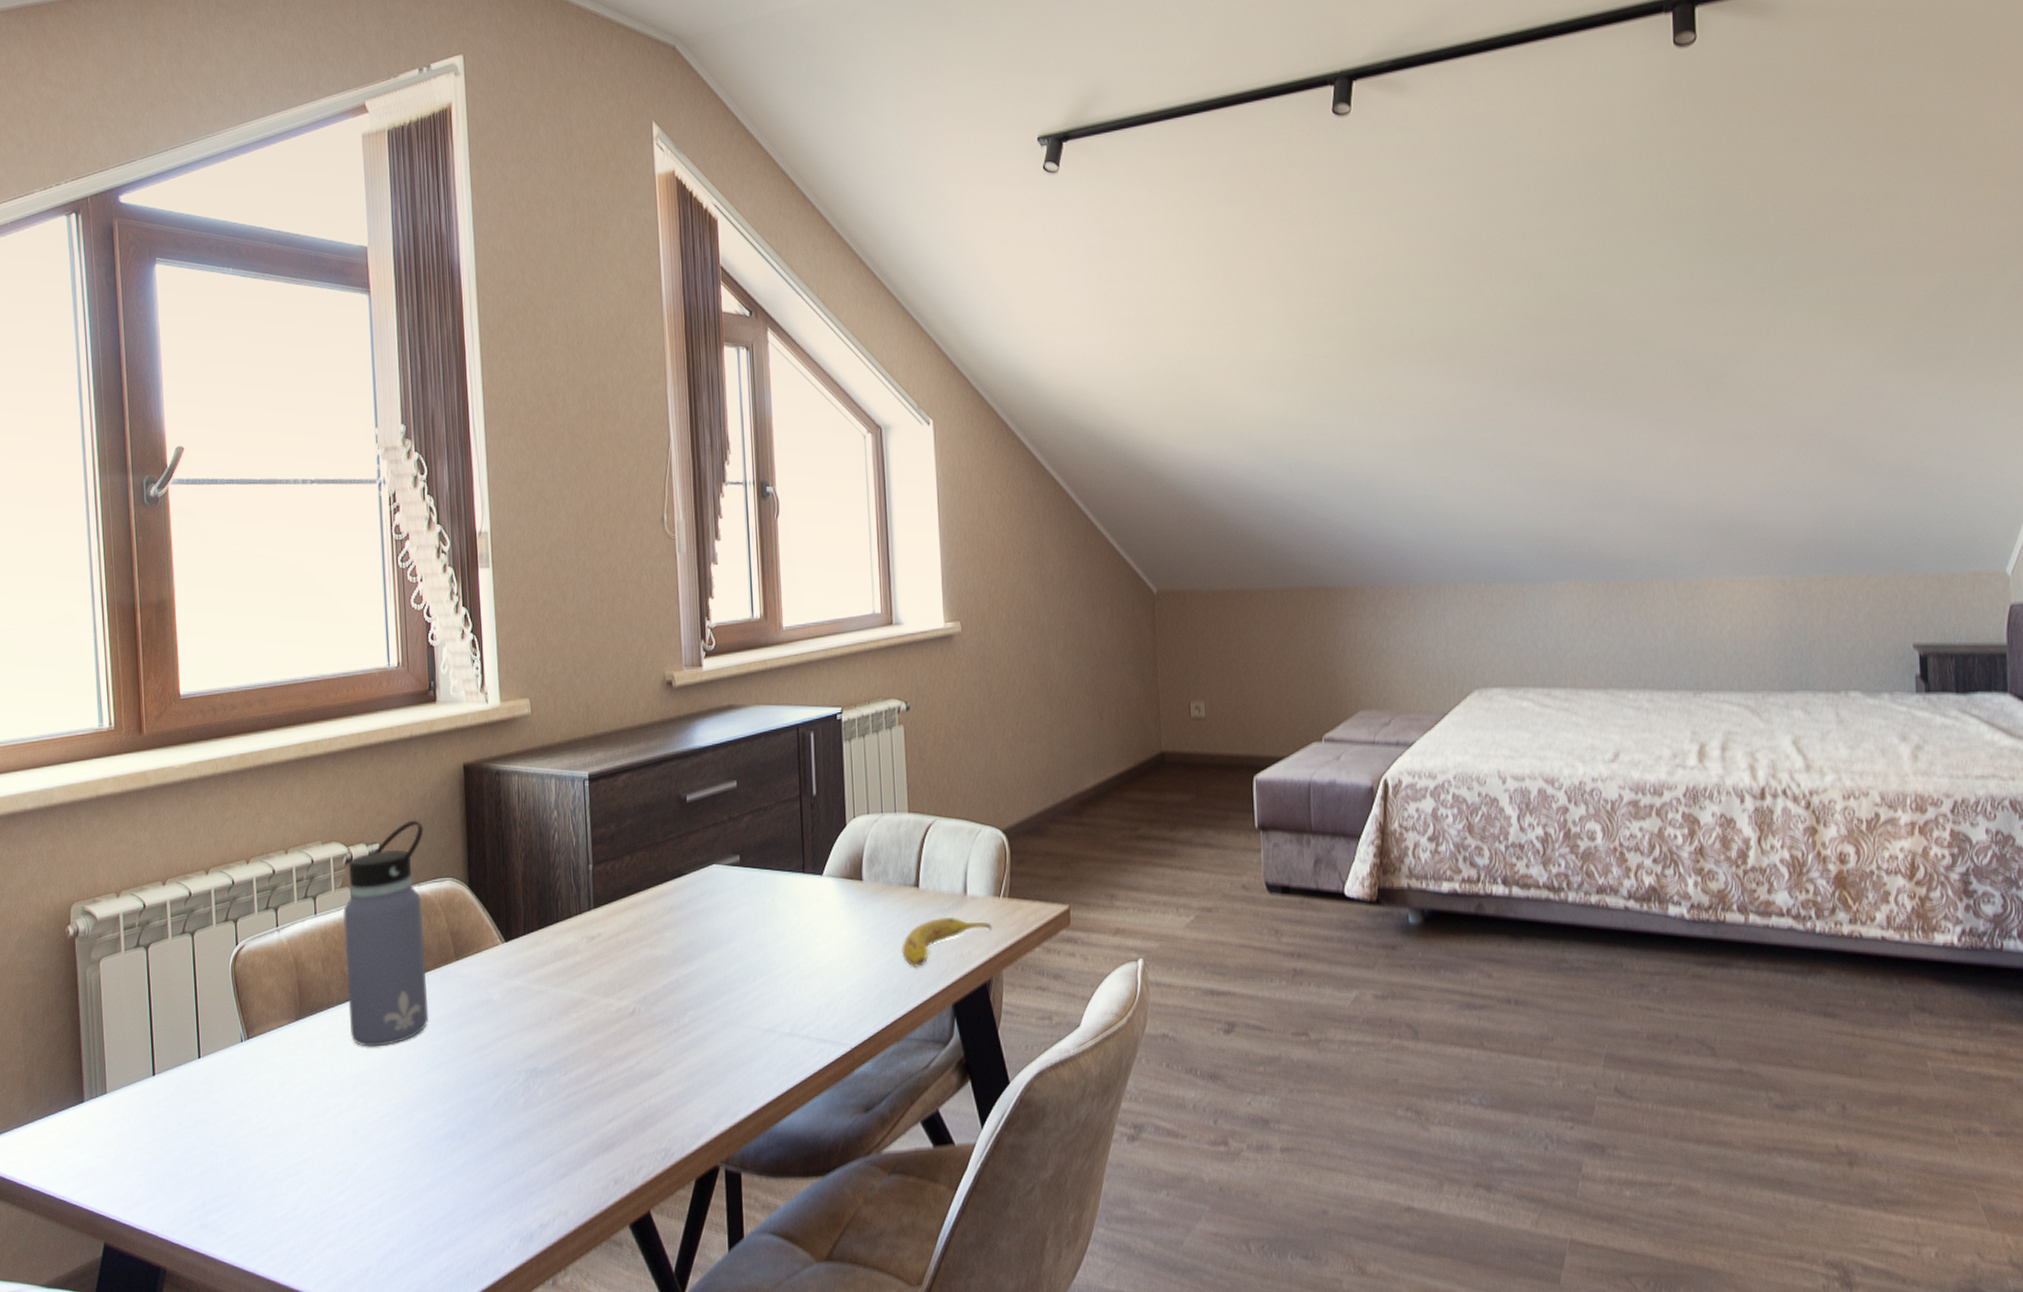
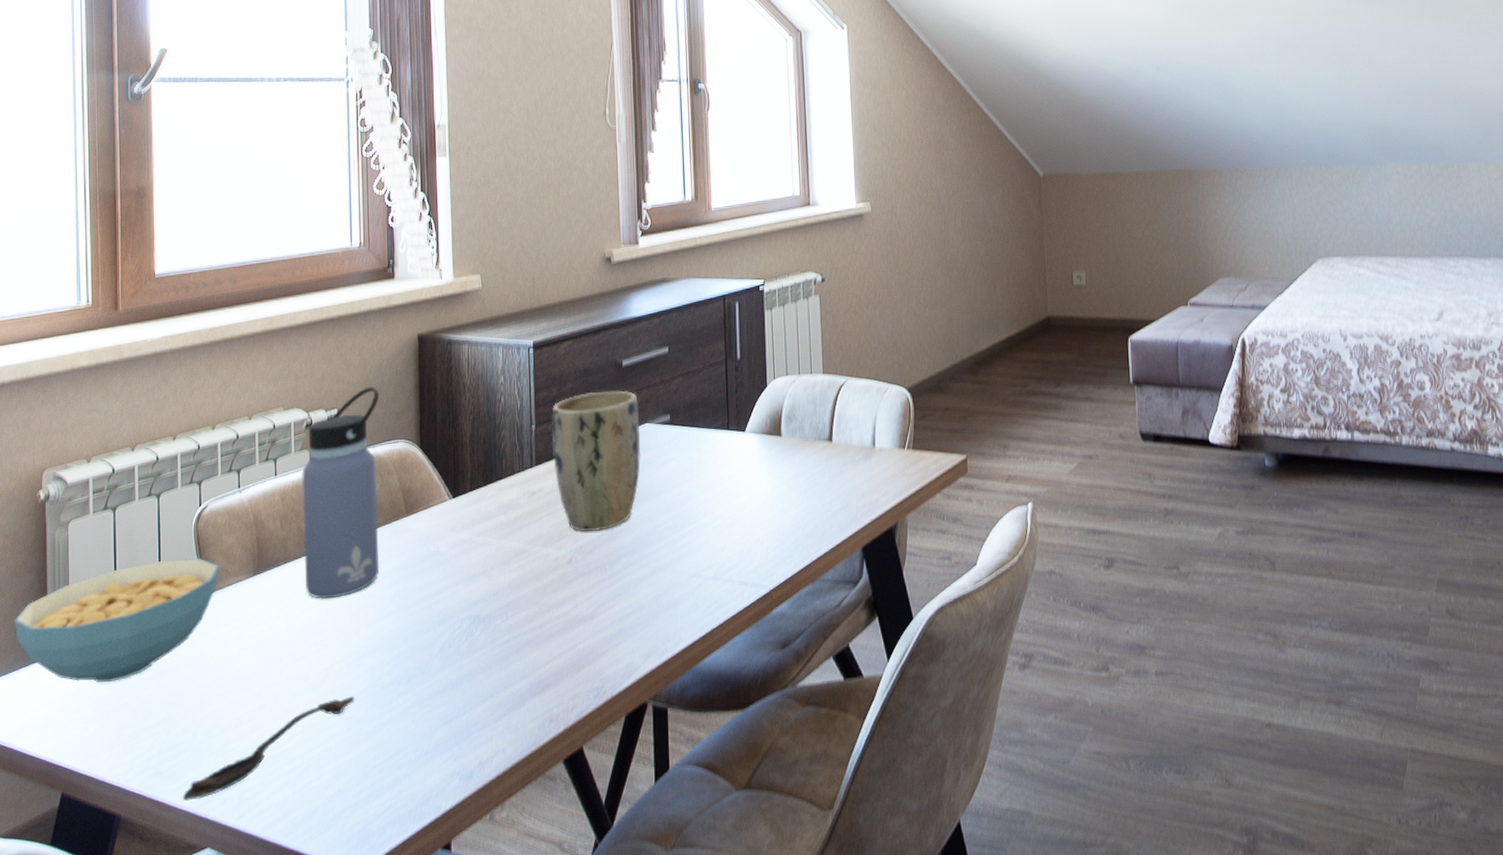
cereal bowl: none [47,1000,260,1130] -> present [13,557,220,683]
spoon: none [229,1151,406,1255] -> present [182,696,355,801]
plant pot: none [610,828,709,981] -> present [551,390,641,531]
fruit: present [902,916,992,967] -> none [816,467,898,514]

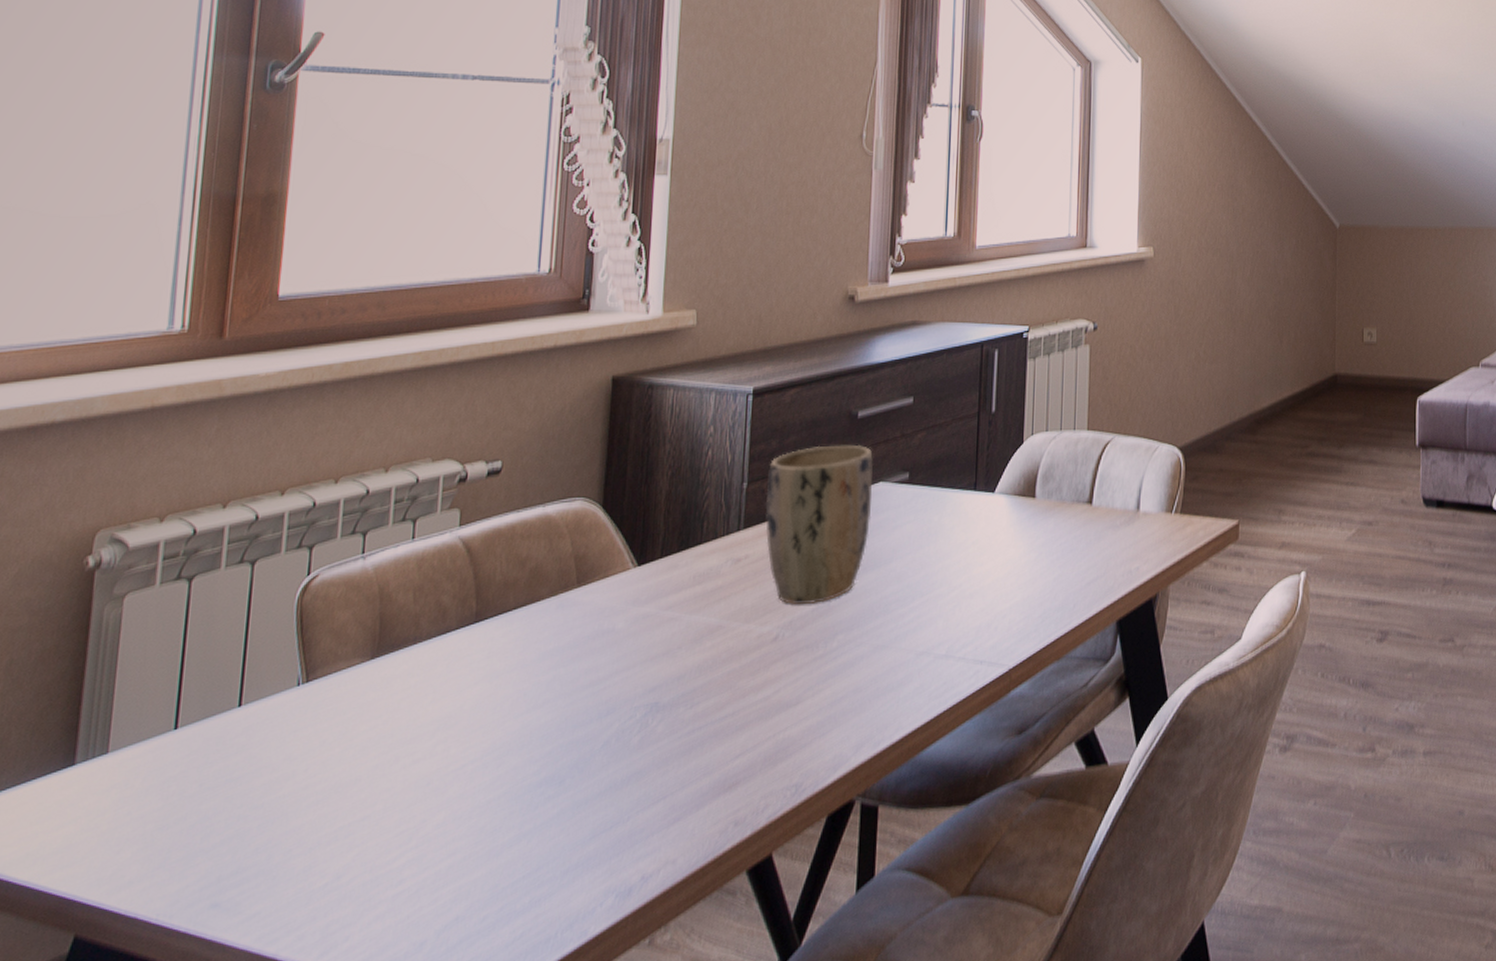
cereal bowl: present [13,557,220,683] -> none [30,637,327,795]
spoon: present [182,696,355,801] -> none [244,802,489,938]
water bottle: present [302,386,380,599] -> none [438,435,558,686]

